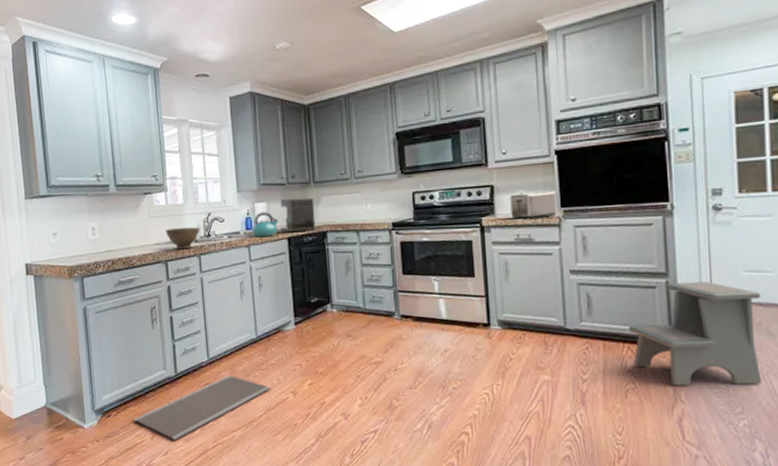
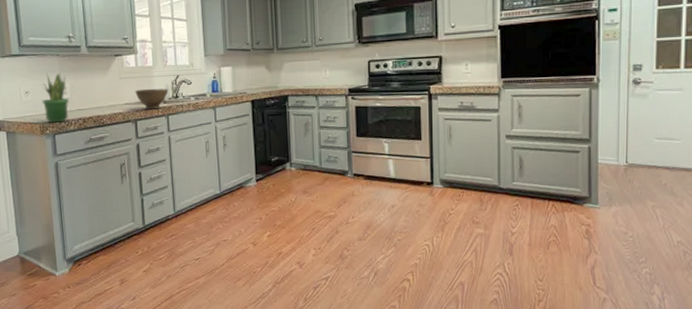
planter: none [70,212,98,266] -> present [42,72,69,124]
door mat: present [133,375,271,442] -> none [103,227,233,288]
kettle: present [252,211,279,238] -> none [217,75,244,100]
coffee maker: present [280,197,316,233] -> none [244,63,278,96]
toaster: present [510,191,557,220] -> none [456,63,497,89]
step stool: present [629,282,762,386] -> none [554,147,668,239]

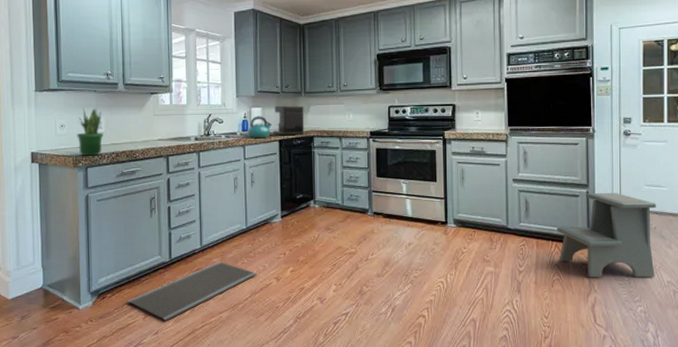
door mat: none [103,227,233,288] -> present [127,262,257,322]
bowl: present [135,88,169,110] -> none [168,125,201,146]
kettle: none [217,75,244,100] -> present [247,116,272,139]
coffee maker: none [244,63,278,96] -> present [273,106,305,136]
step stool: none [554,147,668,239] -> present [557,193,657,278]

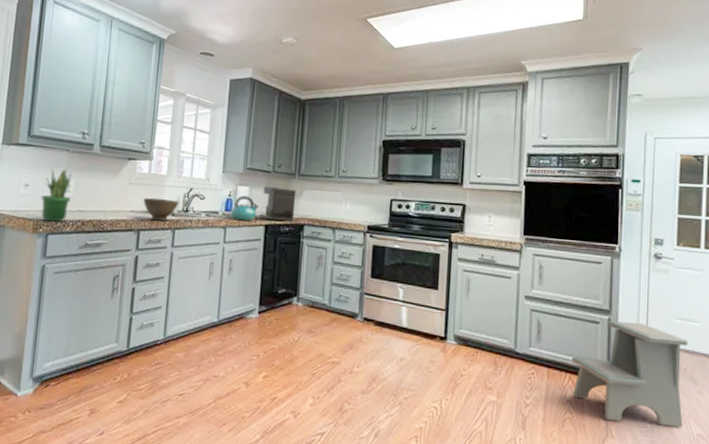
door mat: present [127,262,257,322] -> none [73,357,224,422]
bowl: none [168,125,201,146] -> present [143,197,179,222]

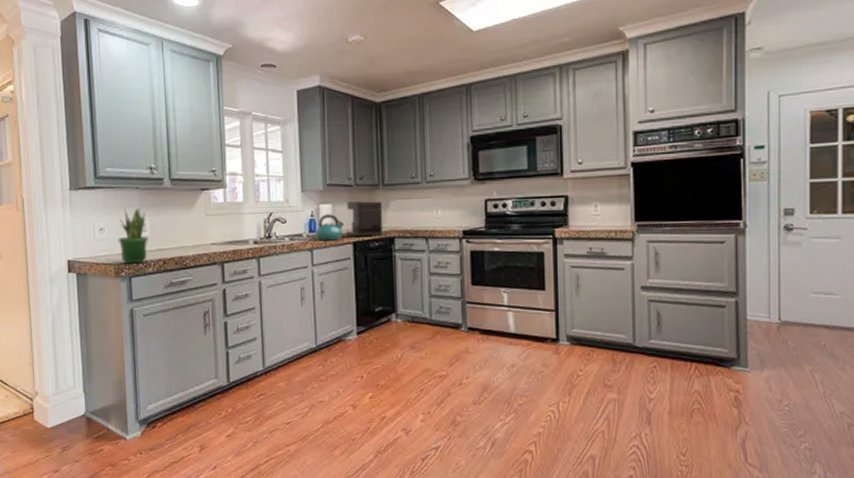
bowl: present [143,197,179,222] -> none [222,227,261,251]
step stool: present [572,321,689,428] -> none [697,302,827,407]

